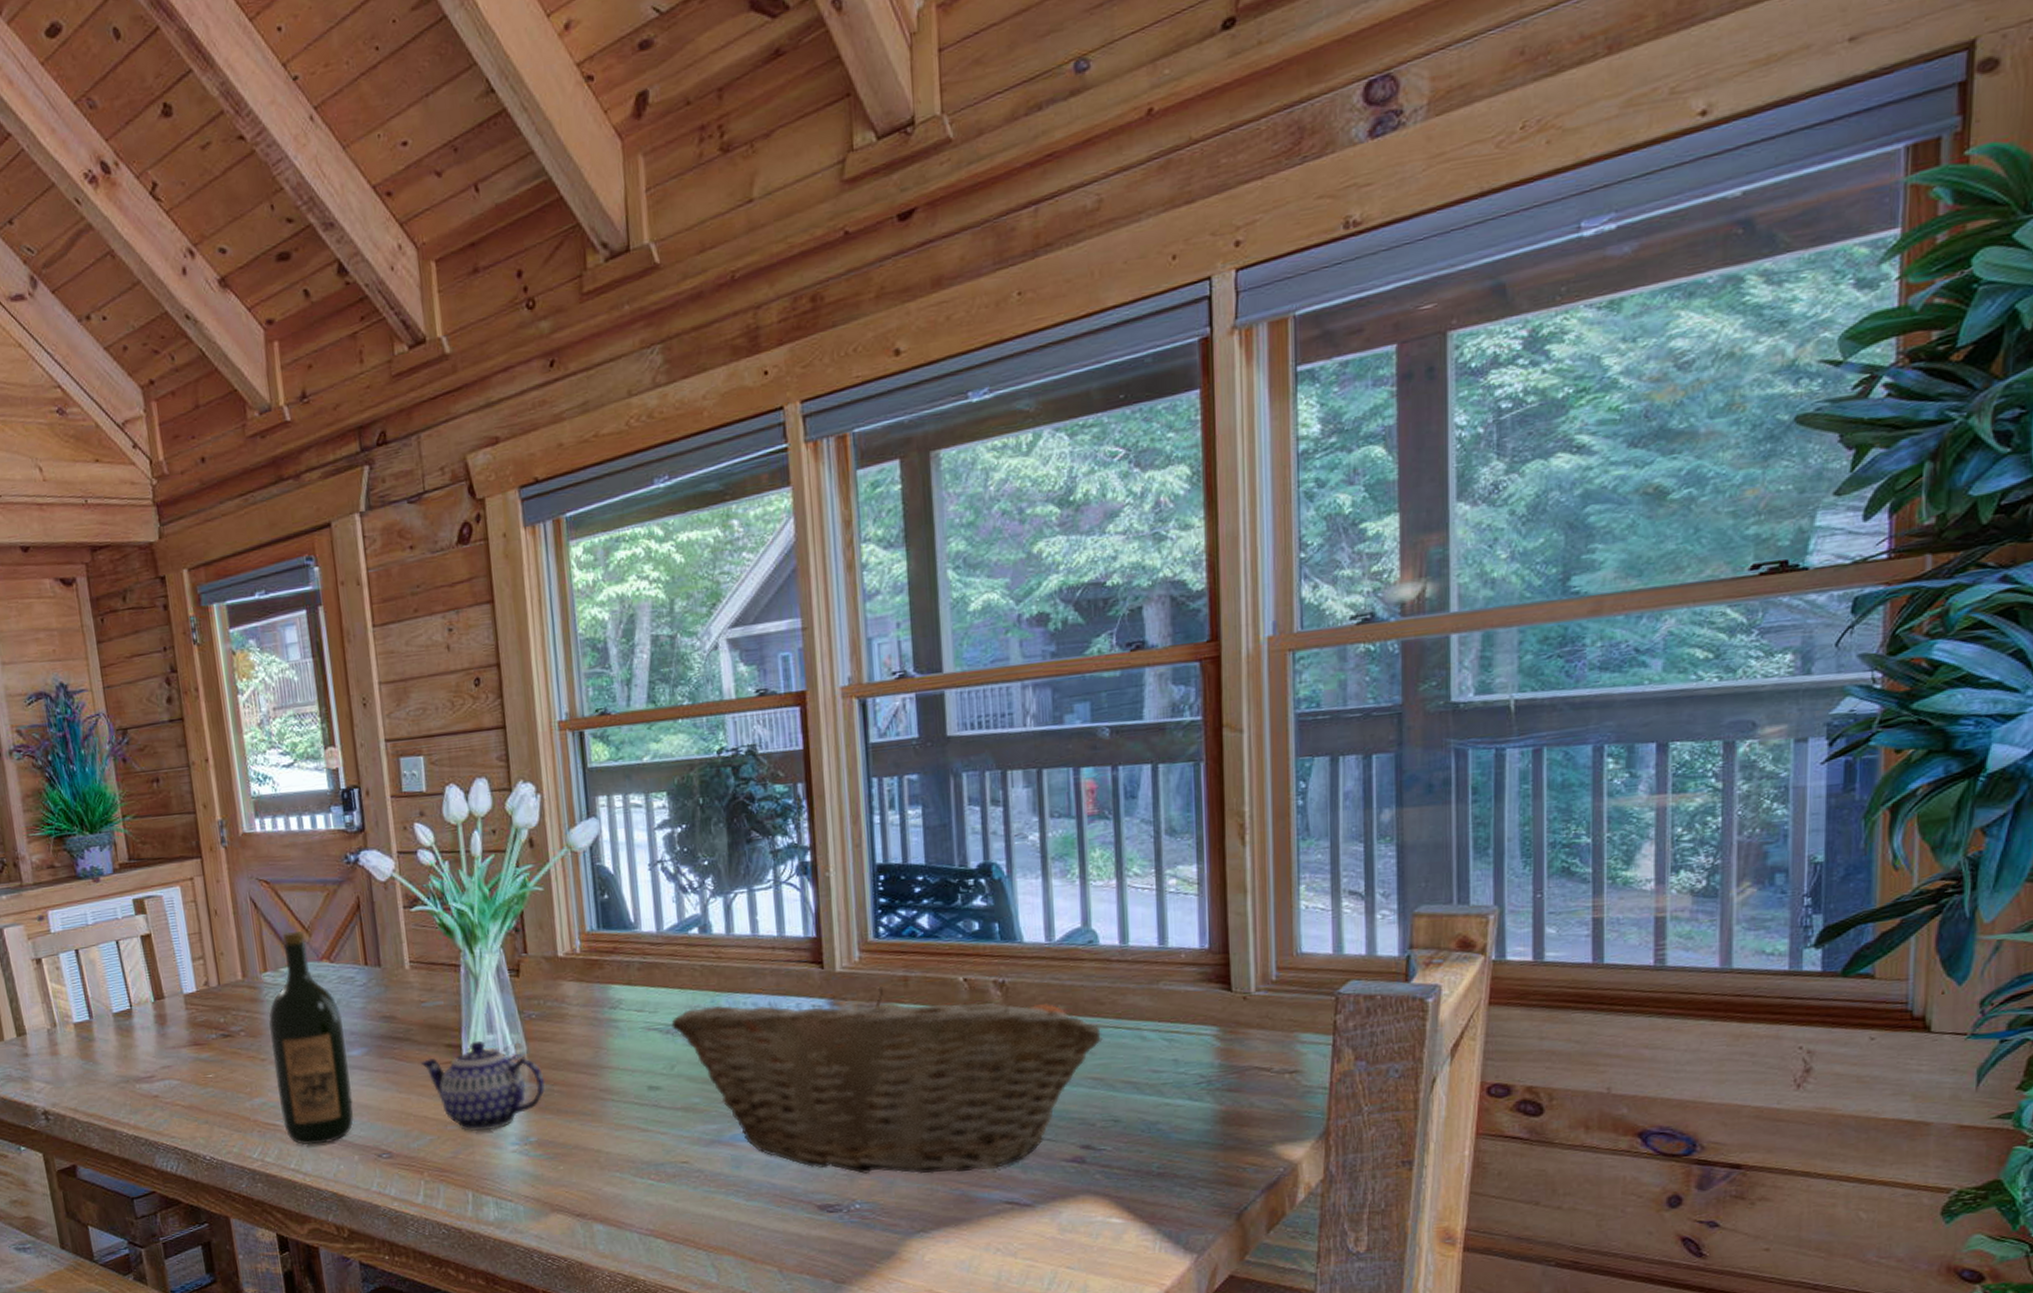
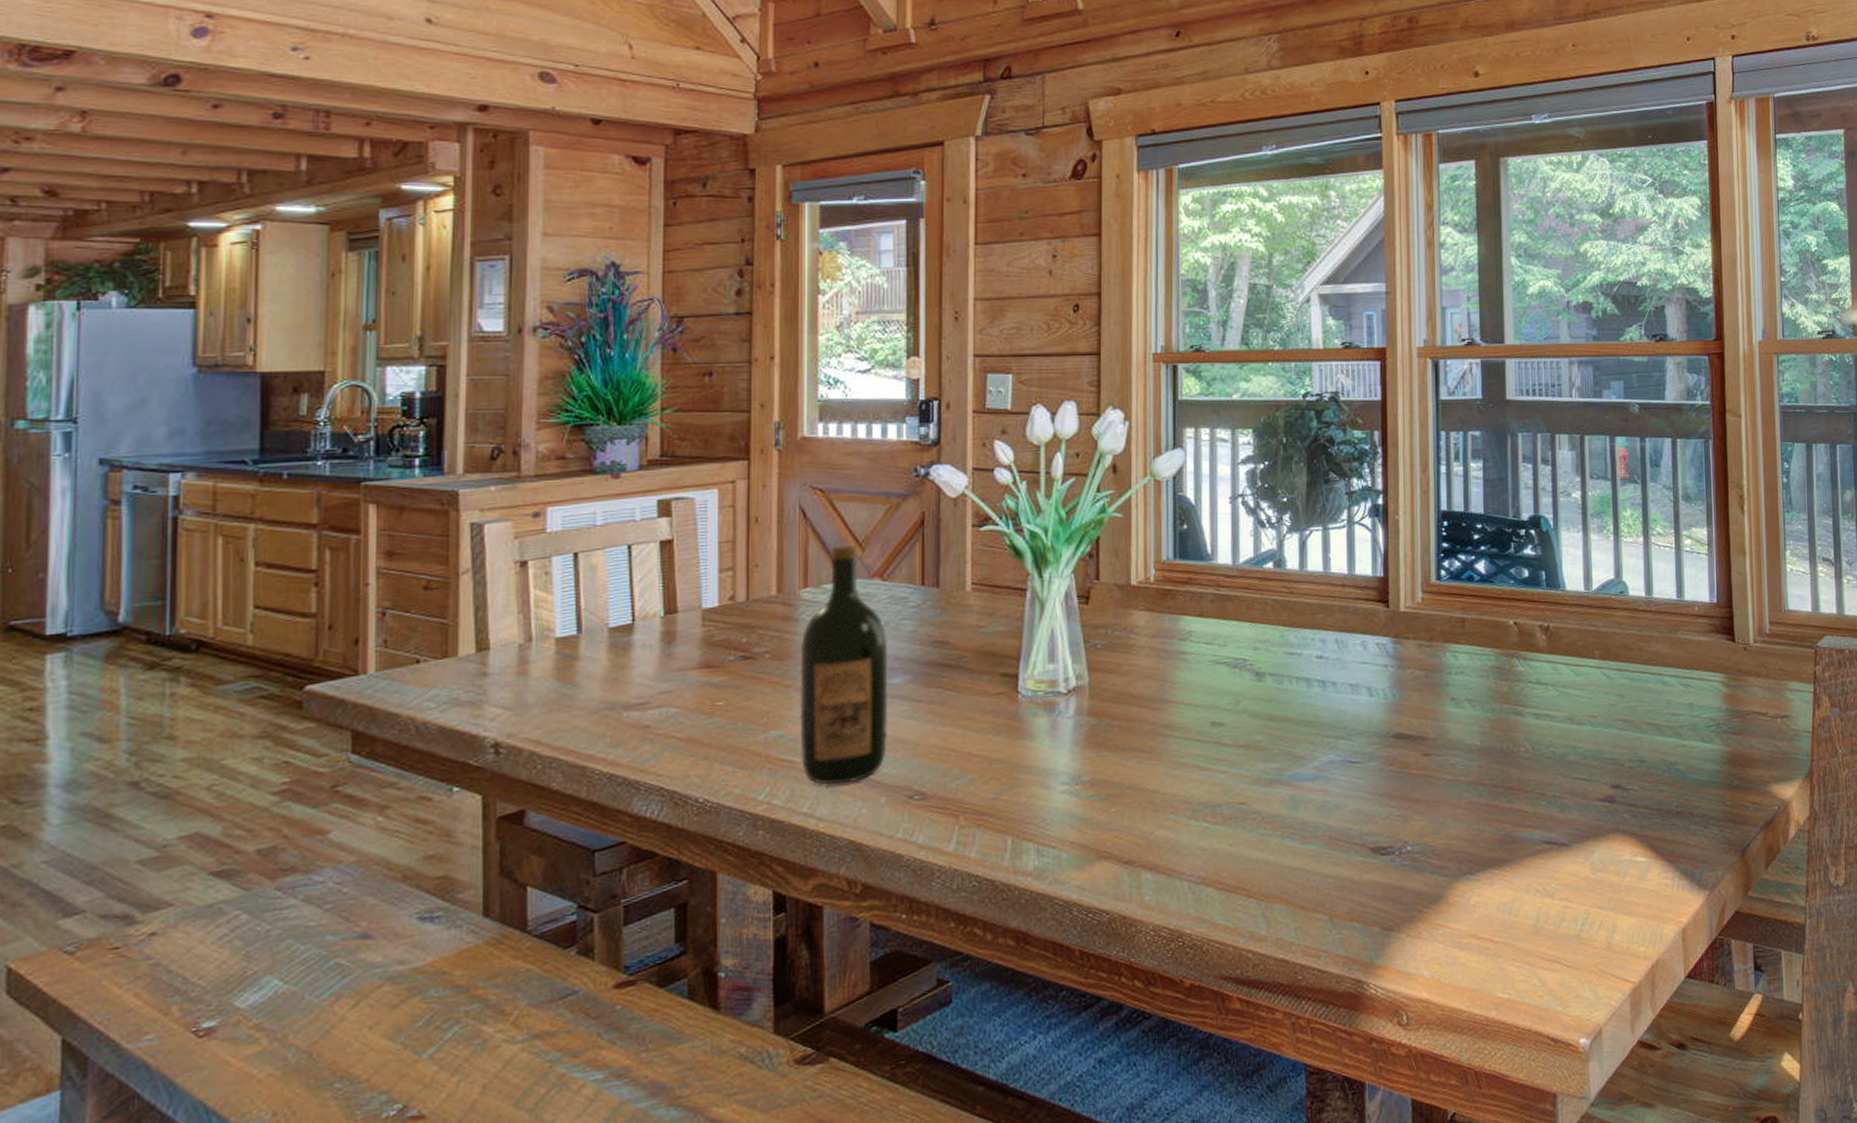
teapot: present [420,1040,546,1131] -> none [970,670,1105,769]
fruit basket: present [671,987,1103,1174] -> none [1240,627,1631,814]

